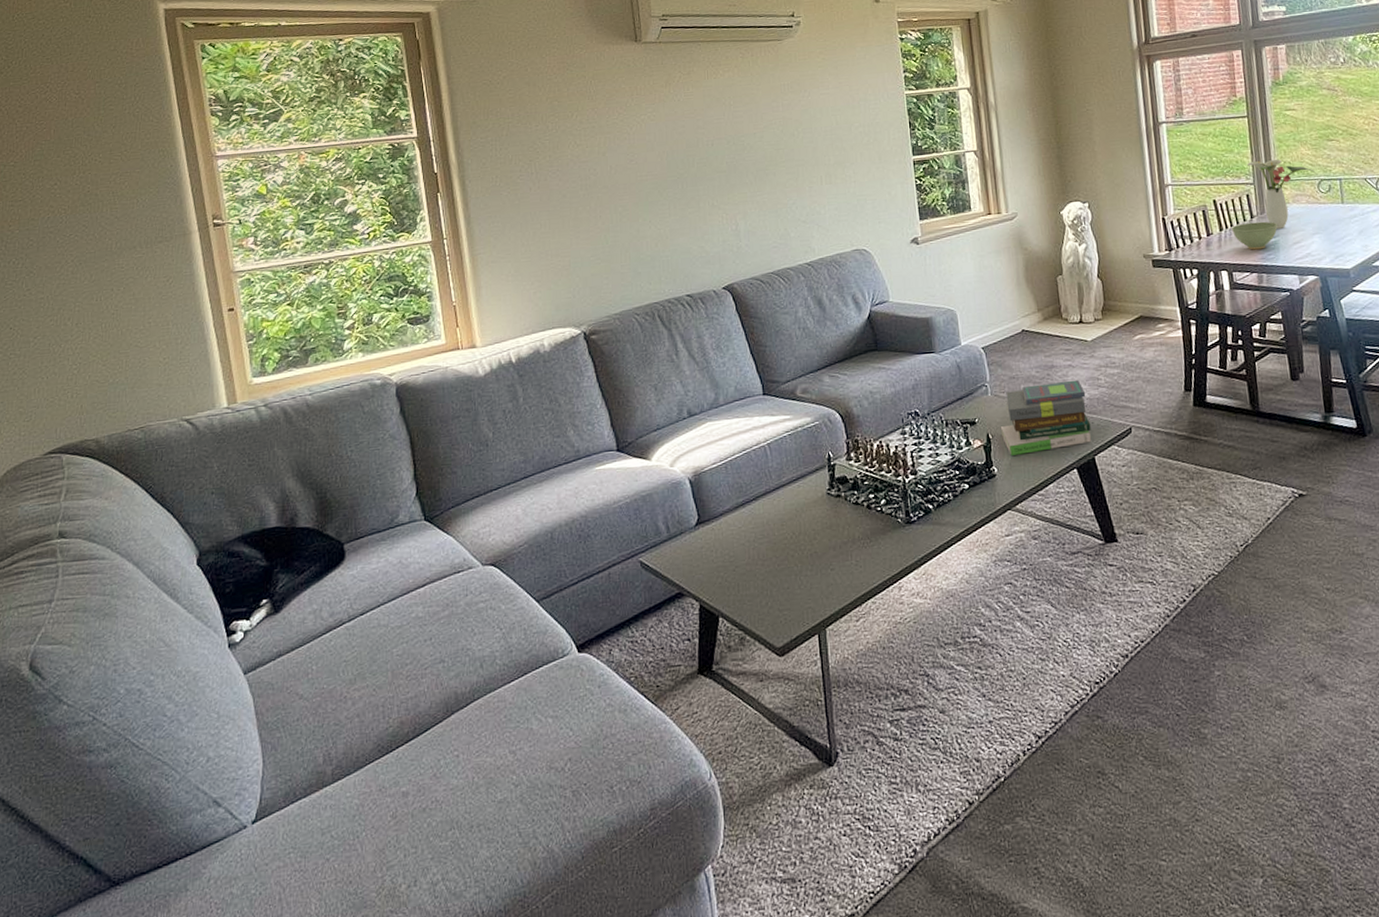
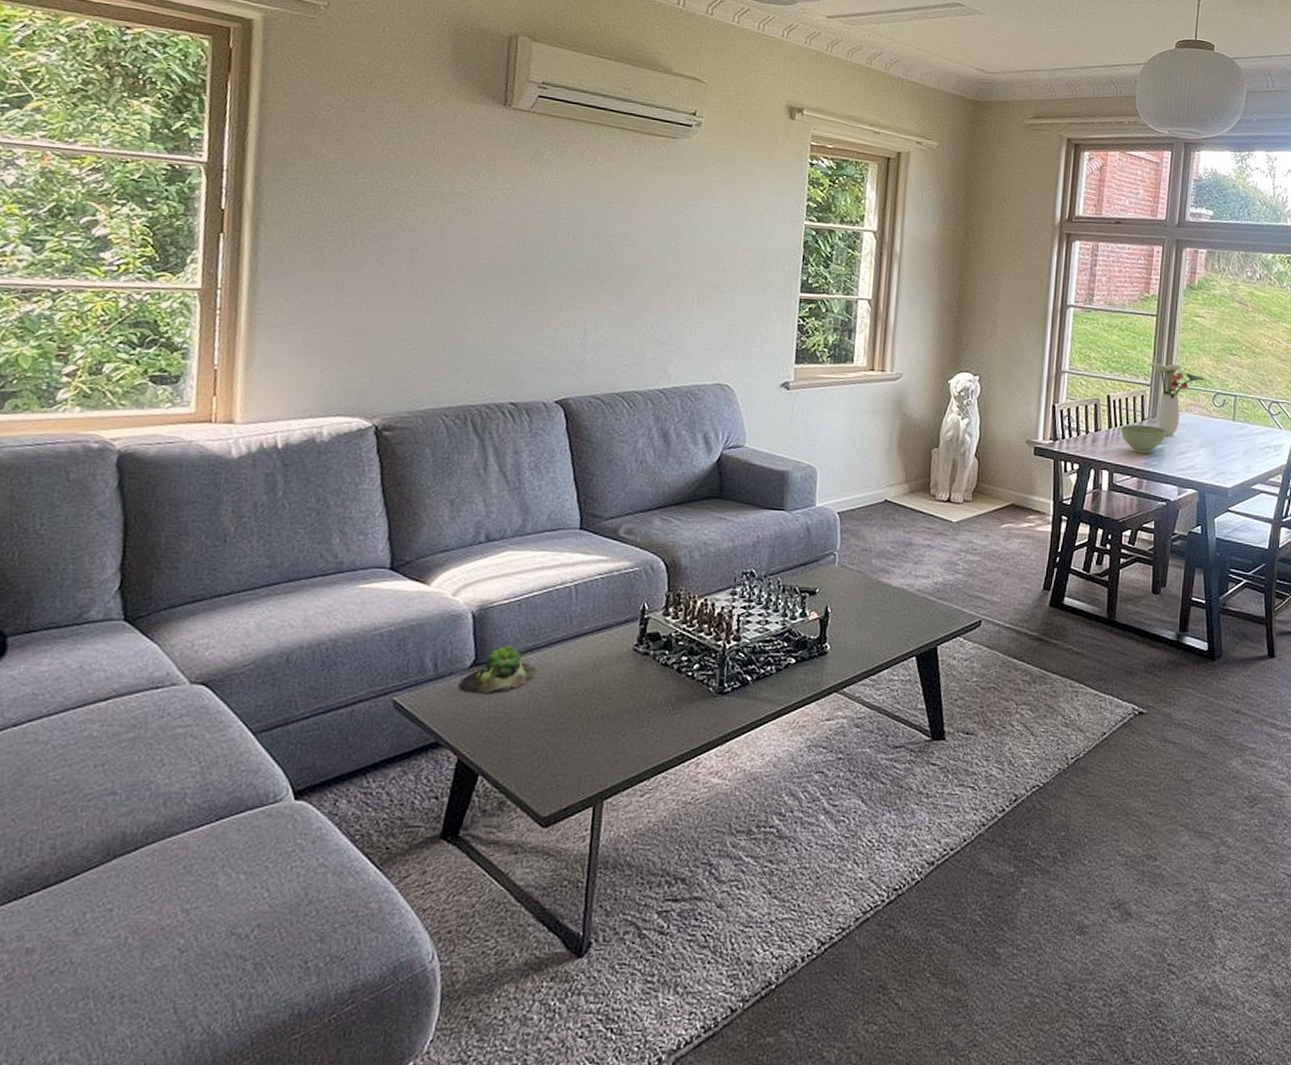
succulent plant: none [688,502,750,547] -> present [457,644,537,693]
books: present [1000,379,1091,455] -> none [841,561,940,634]

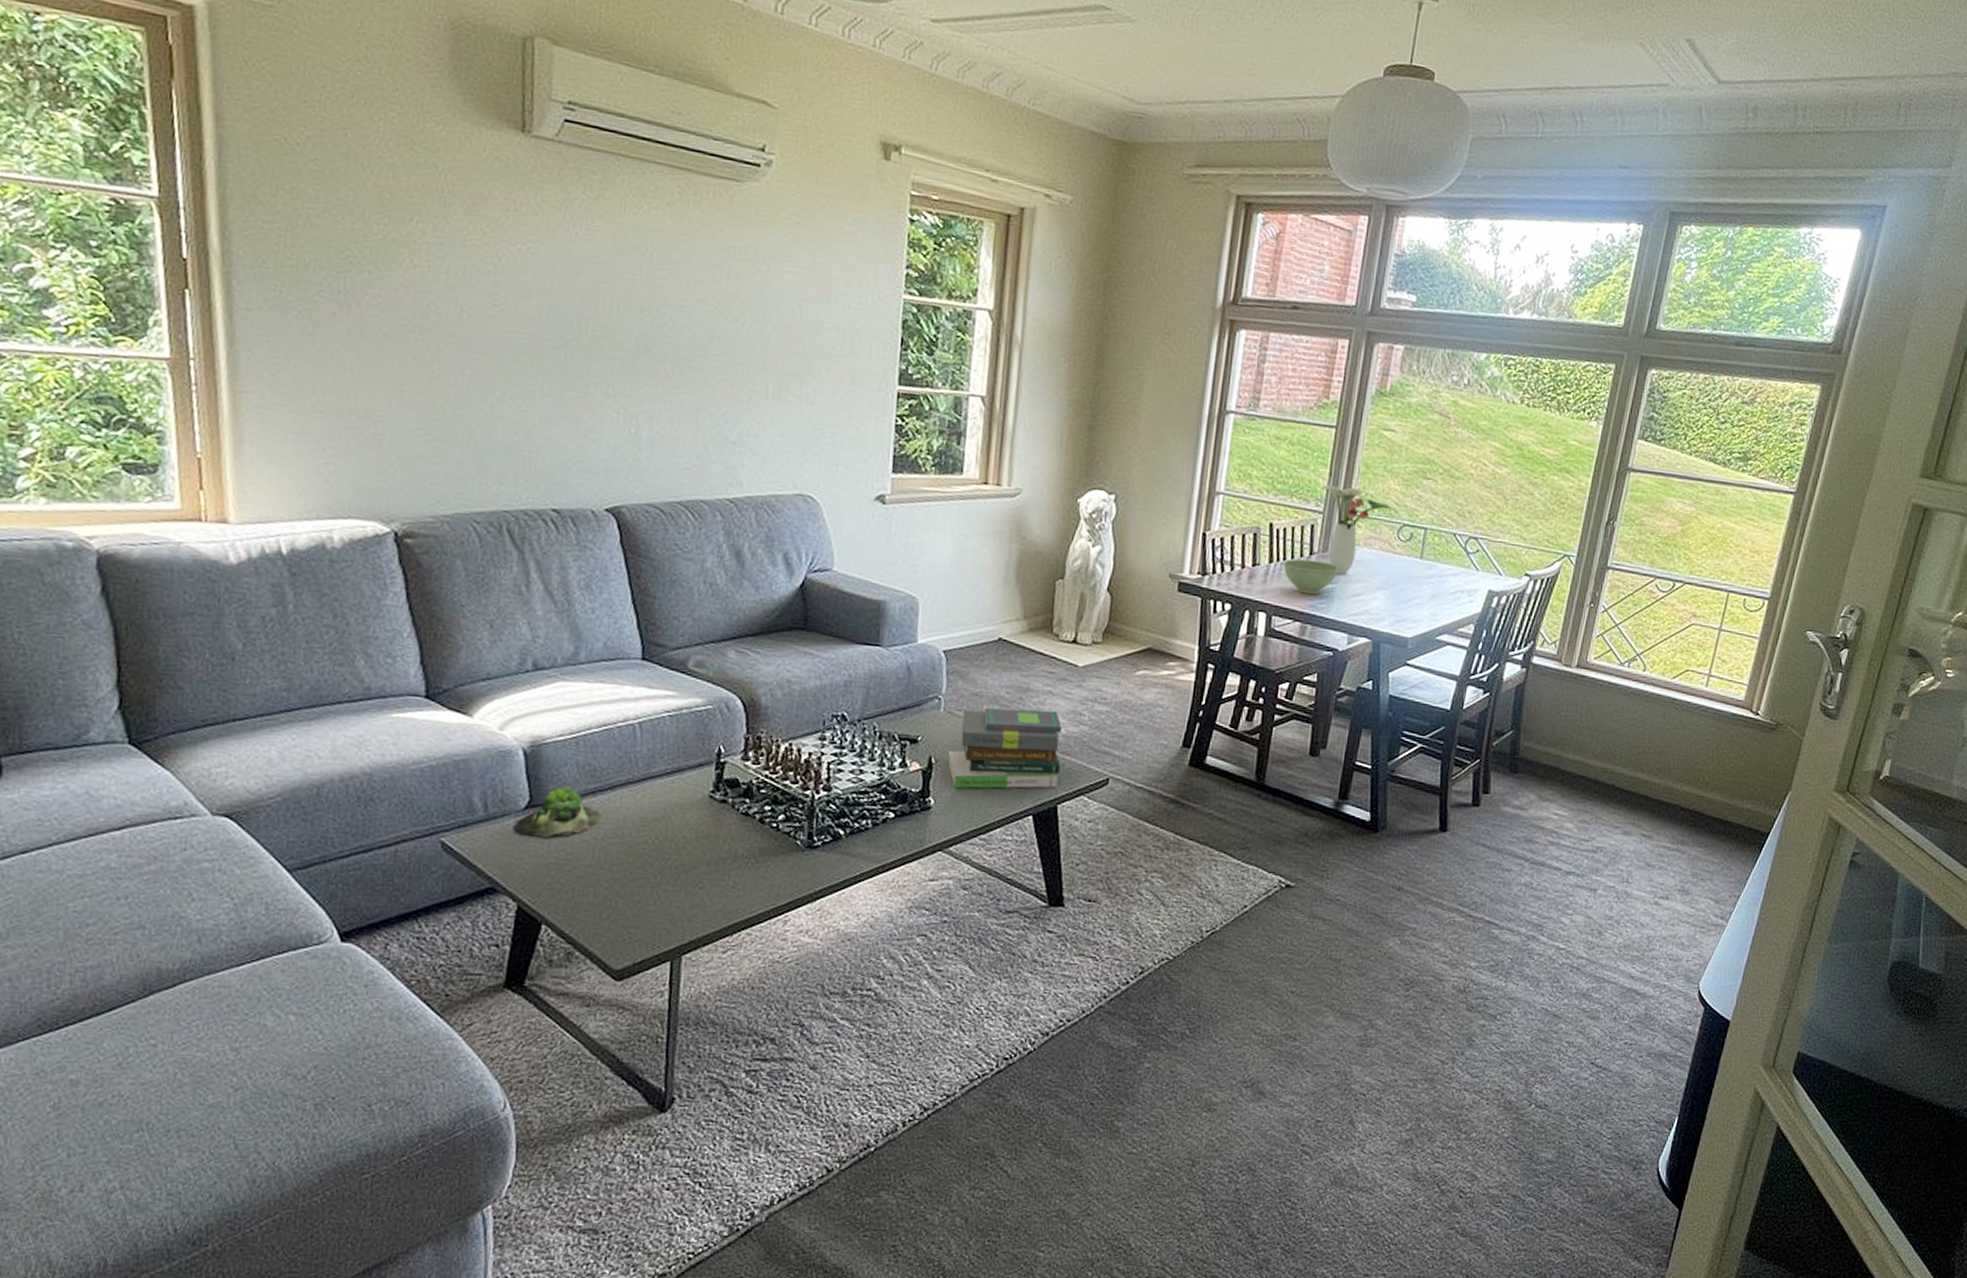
books: none [841,561,940,634] -> present [946,707,1063,789]

